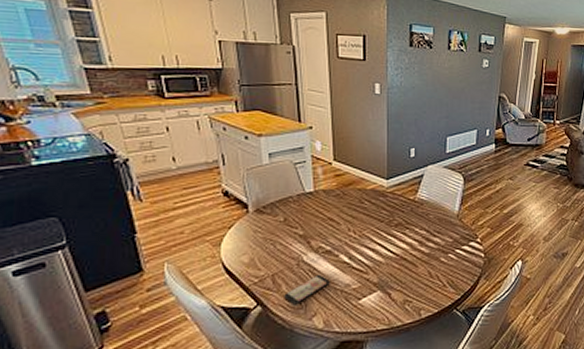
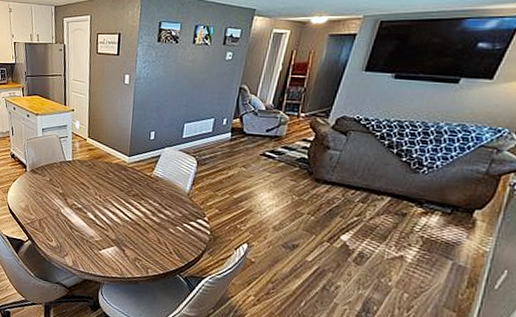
smartphone: present [284,274,330,305] -> none [46,224,79,245]

